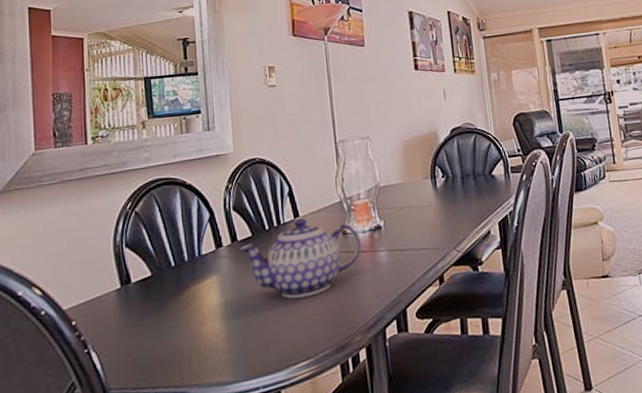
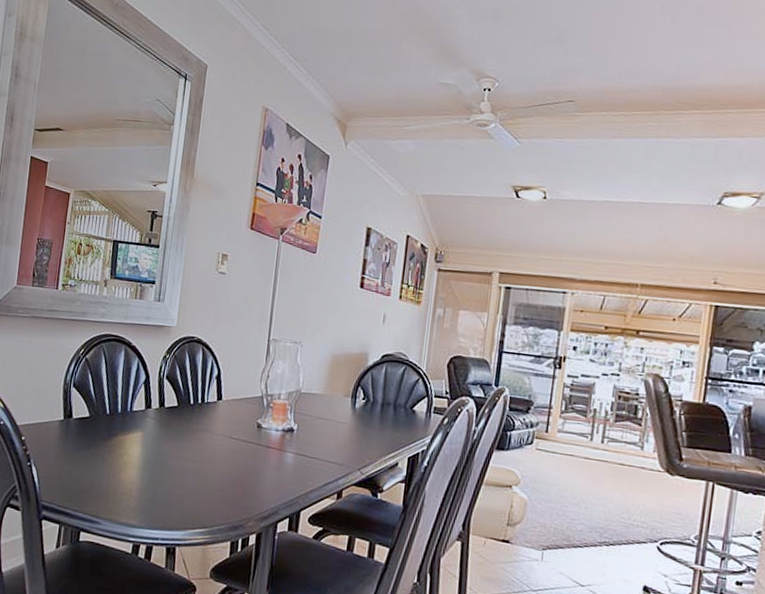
teapot: present [239,218,362,299] -> none [164,402,273,474]

